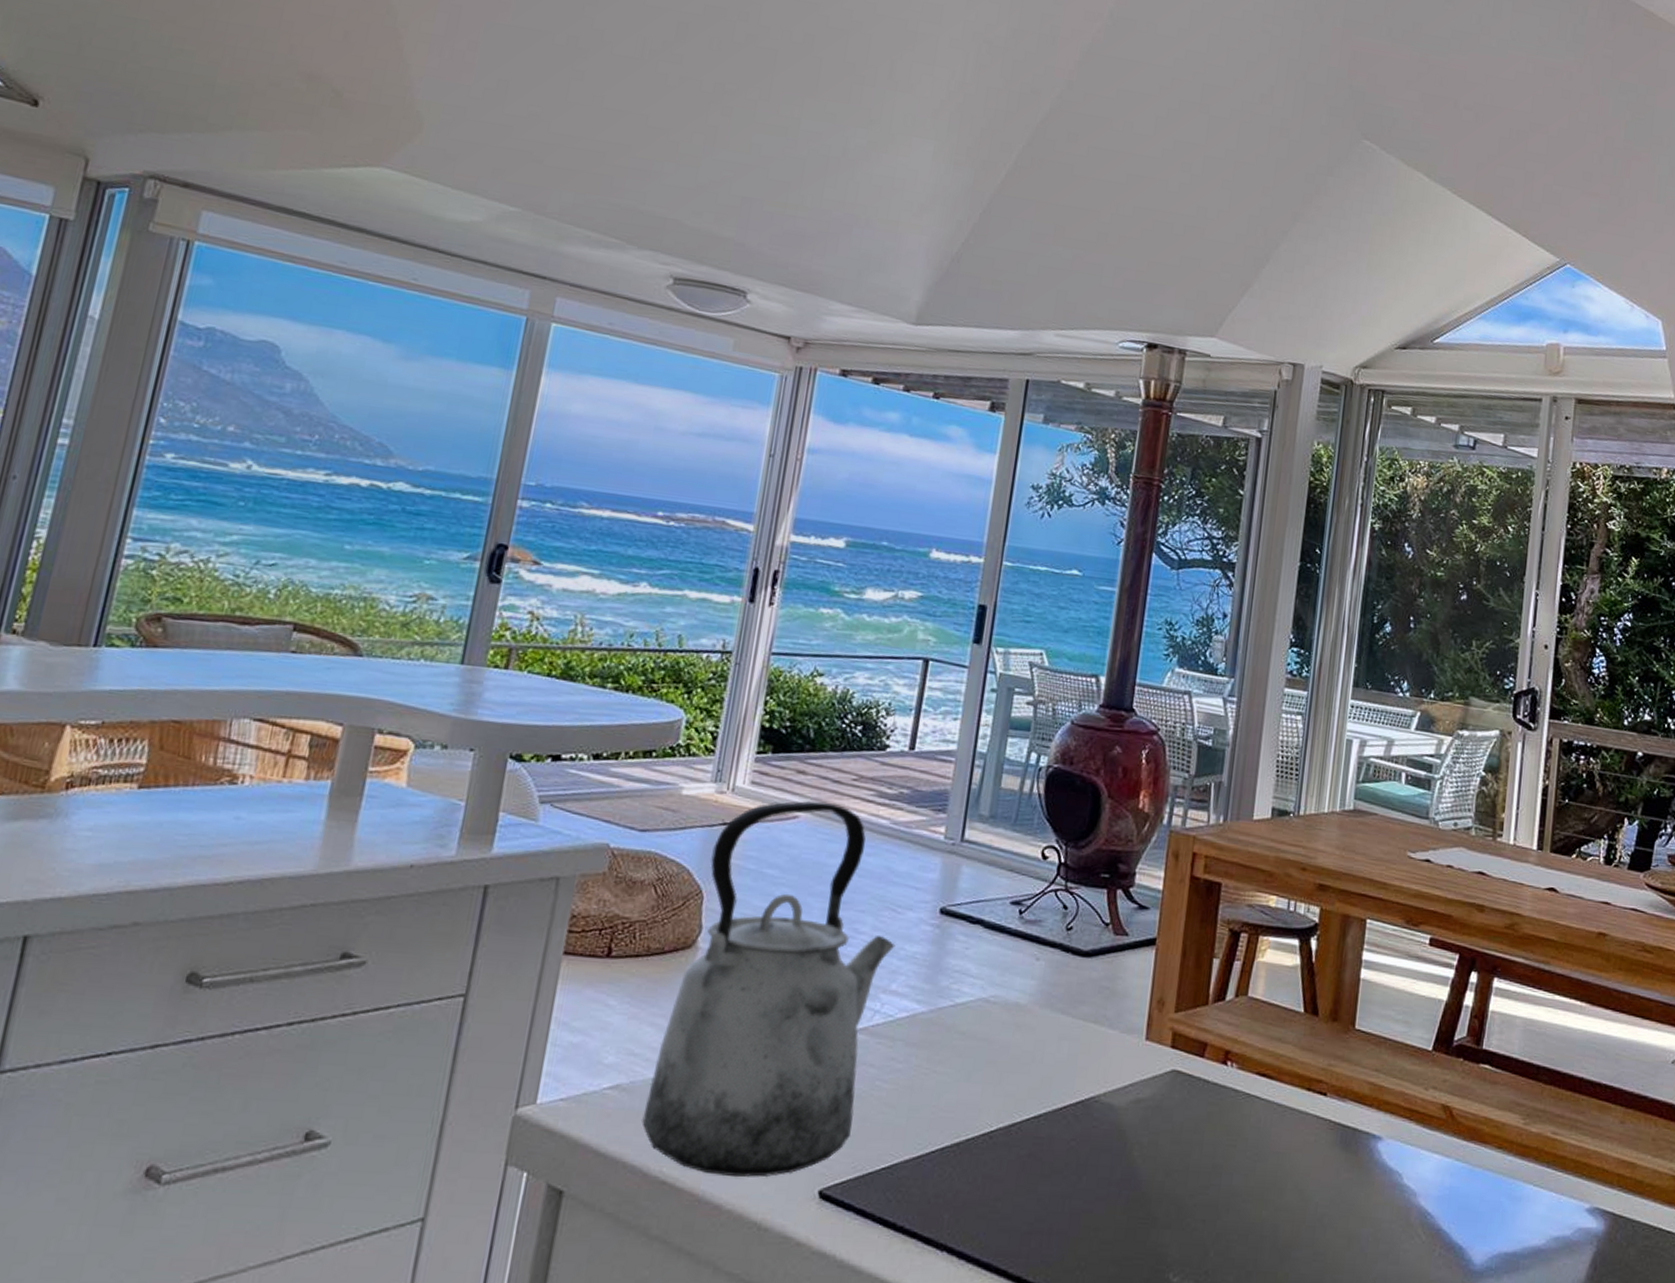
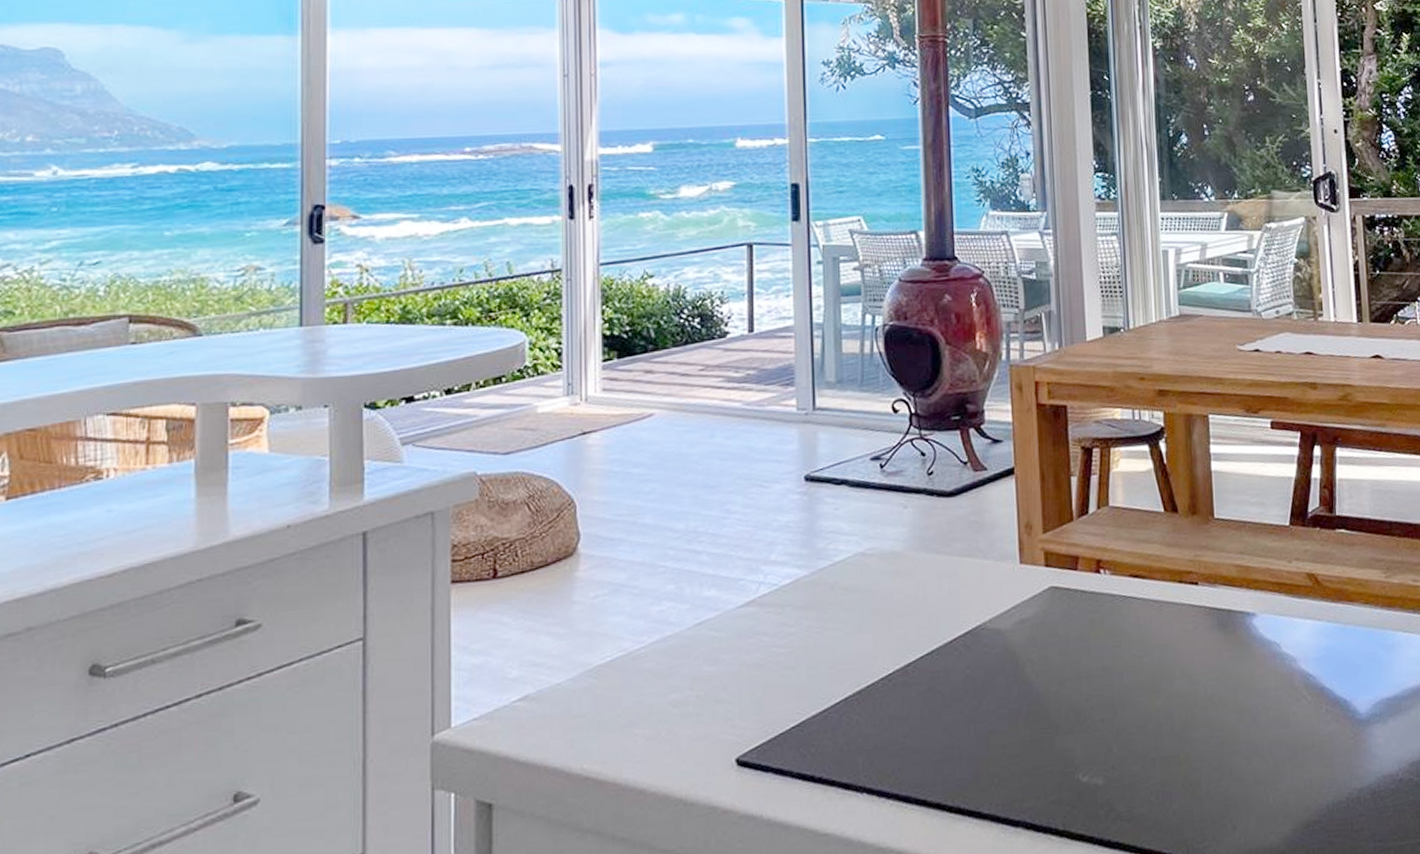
kettle: present [641,800,896,1178] -> none [555,395,768,763]

